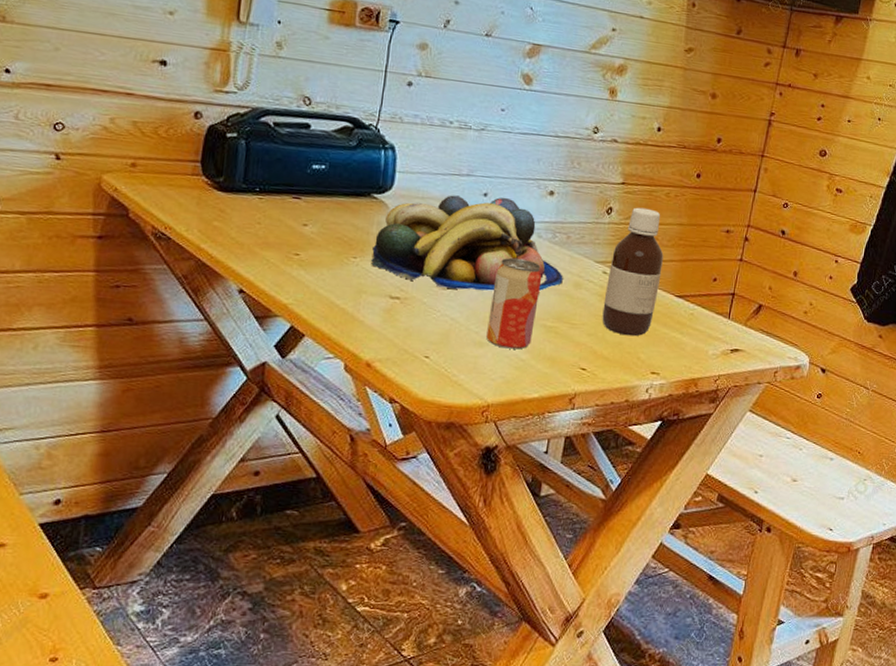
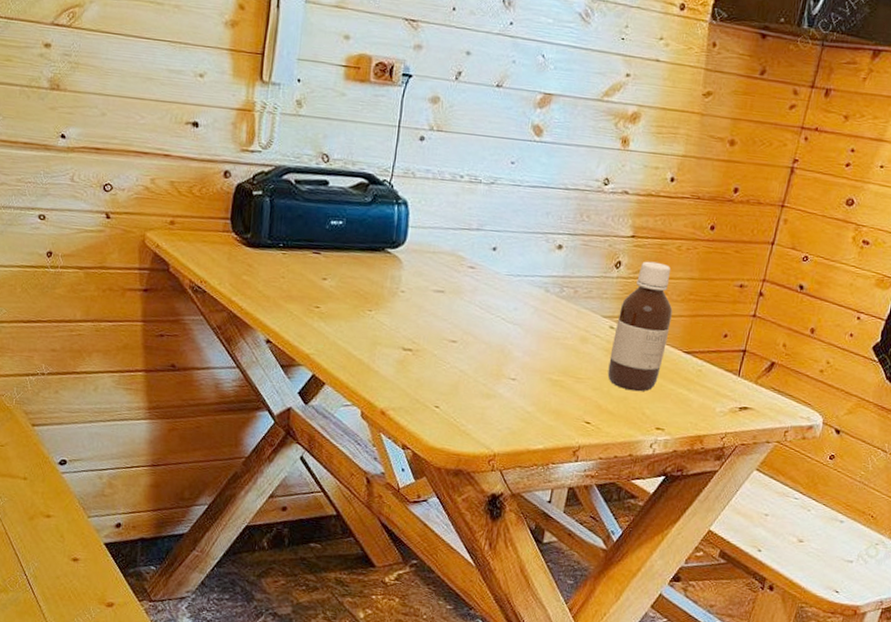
fruit bowl: present [371,195,563,291] -> none [385,249,570,345]
beverage can: present [486,257,542,350] -> none [493,311,549,402]

